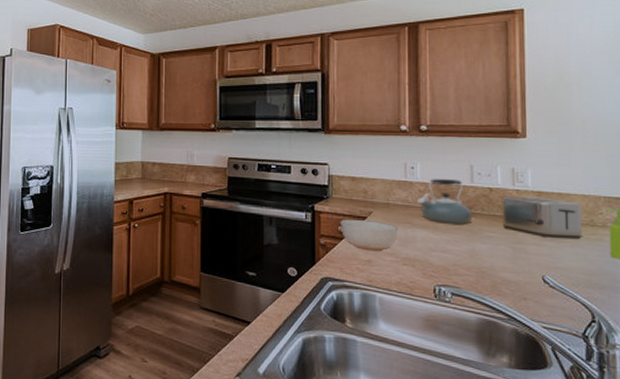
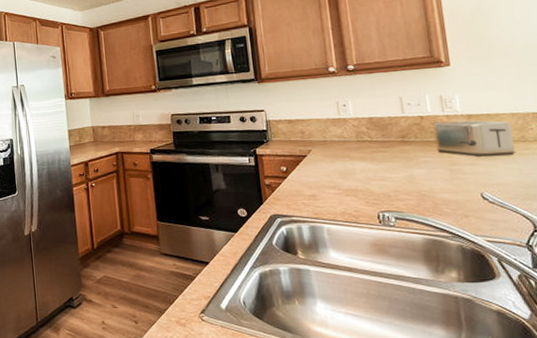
bowl: present [340,219,399,252] -> none [281,158,338,187]
kettle: present [417,179,473,226] -> none [352,112,408,155]

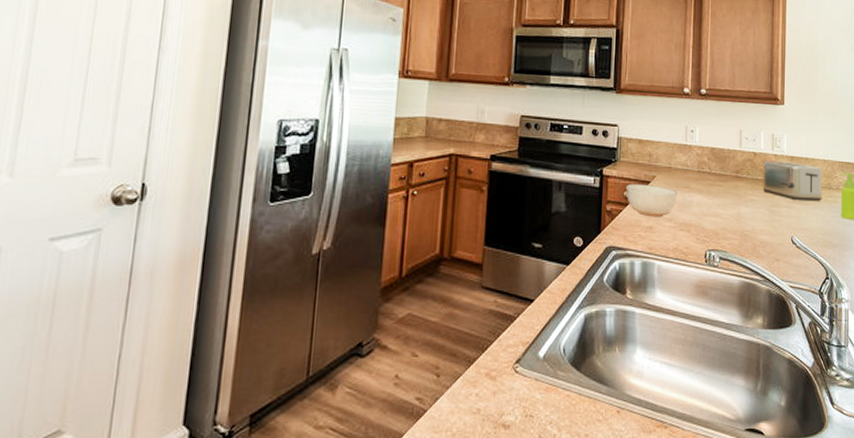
bowl: none [281,158,338,187] -> present [625,183,678,218]

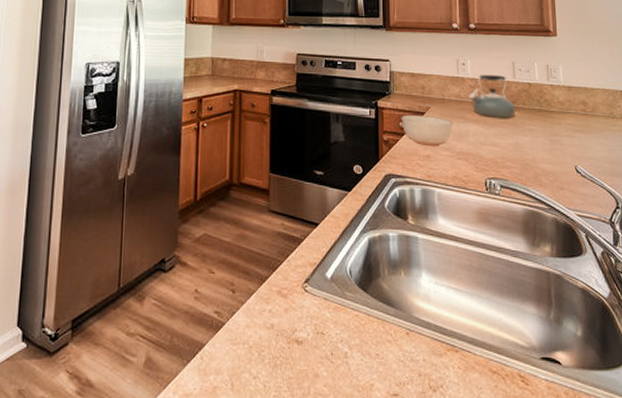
kettle: none [694,143,740,190] -> present [468,75,516,120]
toaster: present [763,160,822,202] -> none [539,91,605,131]

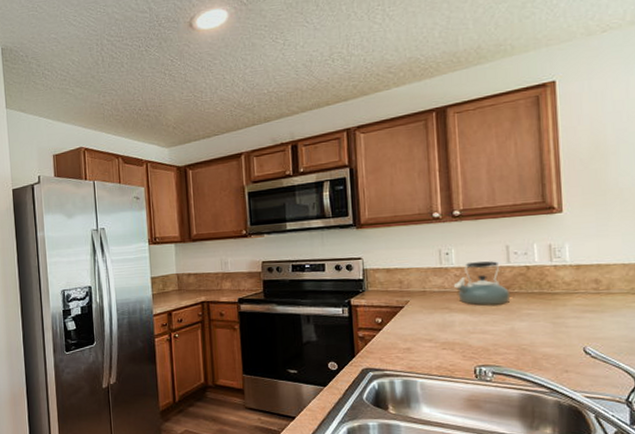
bowl: present [401,114,453,147] -> none [377,309,436,340]

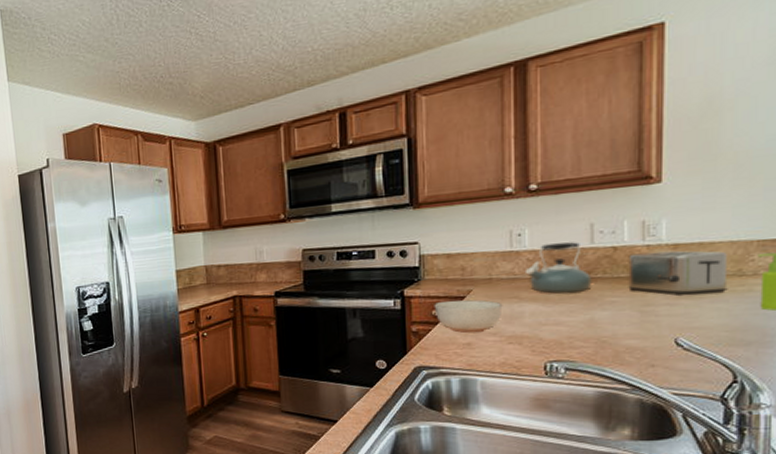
bowl: none [377,309,436,340] -> present [434,299,503,334]
toaster: none [539,270,623,311] -> present [628,250,727,297]

